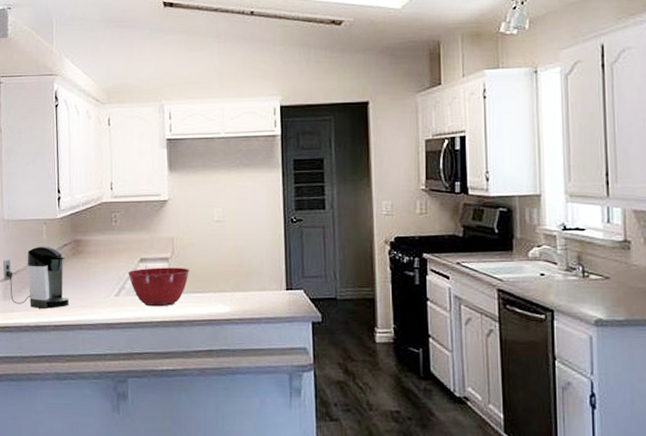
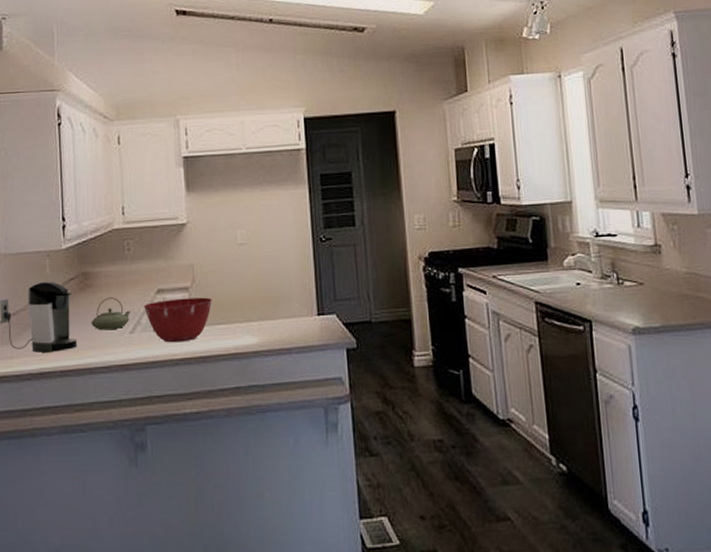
teapot: none [81,263,116,292] -> present [91,297,131,331]

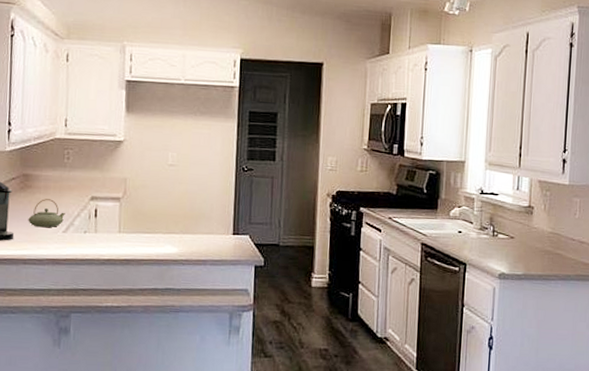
mixing bowl: present [144,297,213,343] -> none [78,206,141,245]

